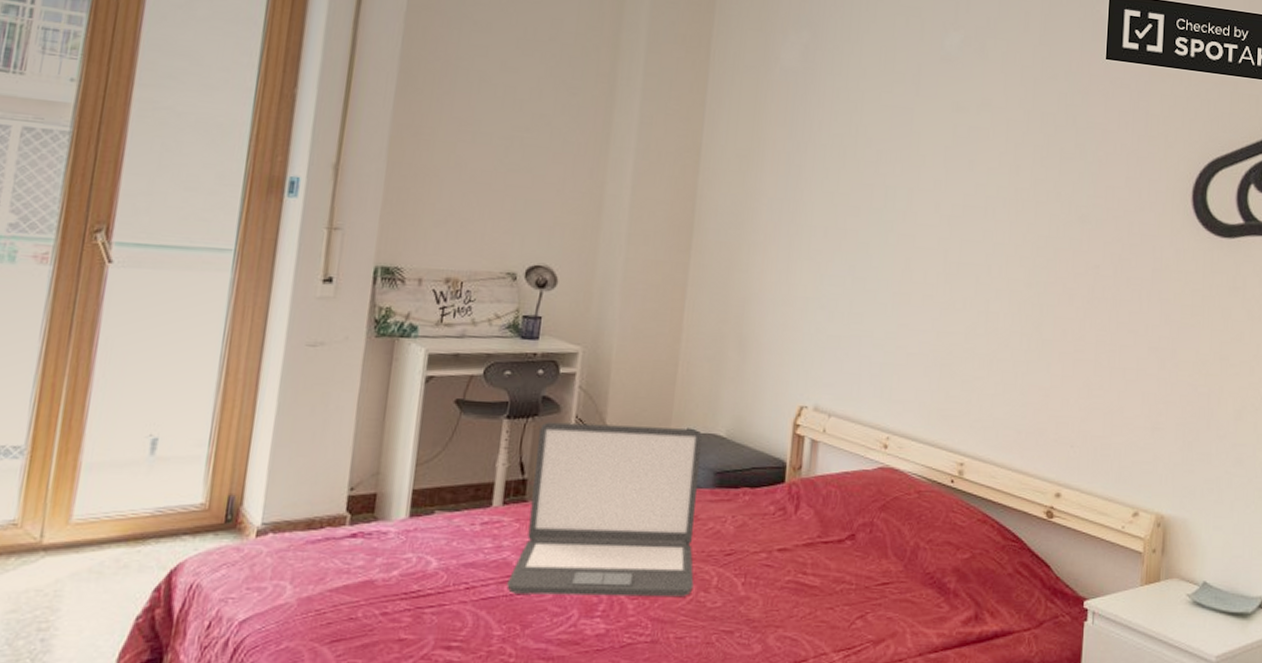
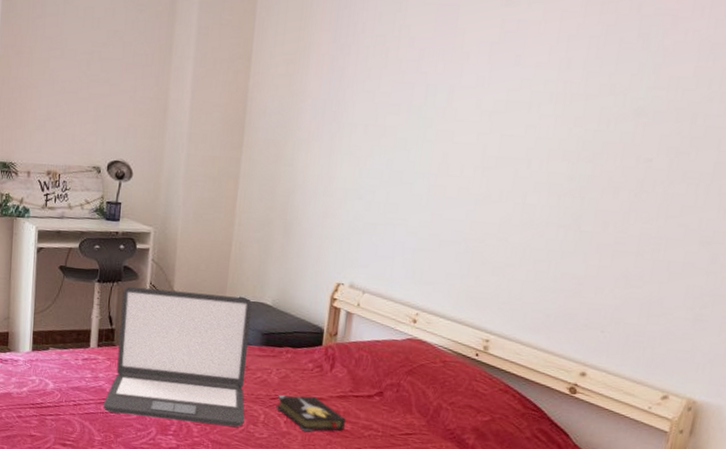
hardback book: none [731,547,814,594] -> present [276,394,346,432]

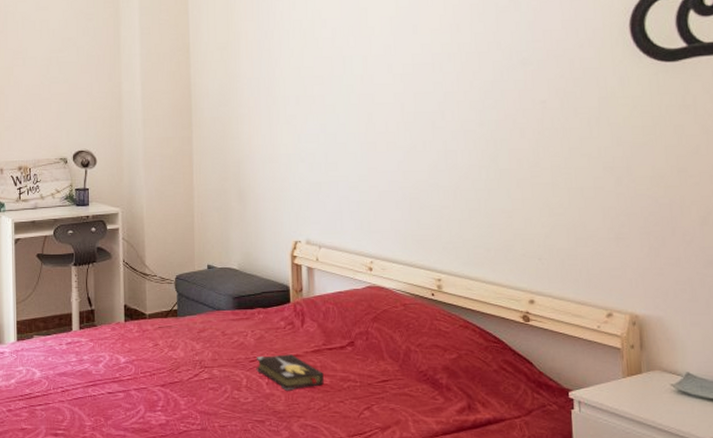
laptop: present [103,286,252,427] -> none [90,265,228,395]

